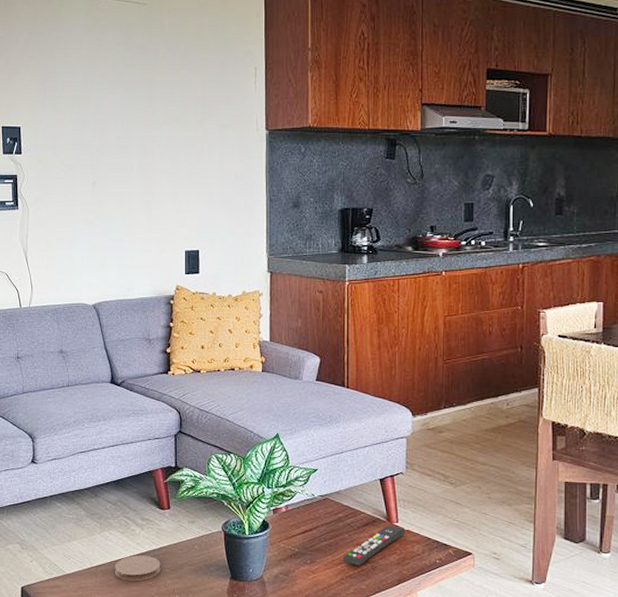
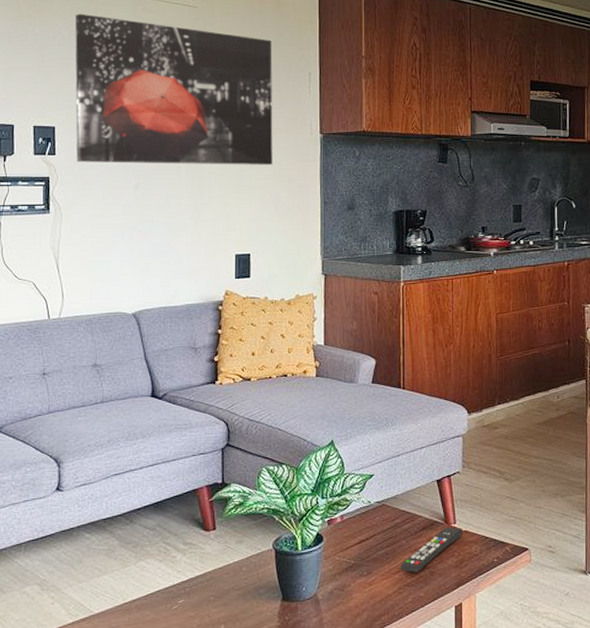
wall art: none [34,15,220,163] -> present [75,13,273,165]
coaster: present [114,555,161,582] -> none [151,584,204,615]

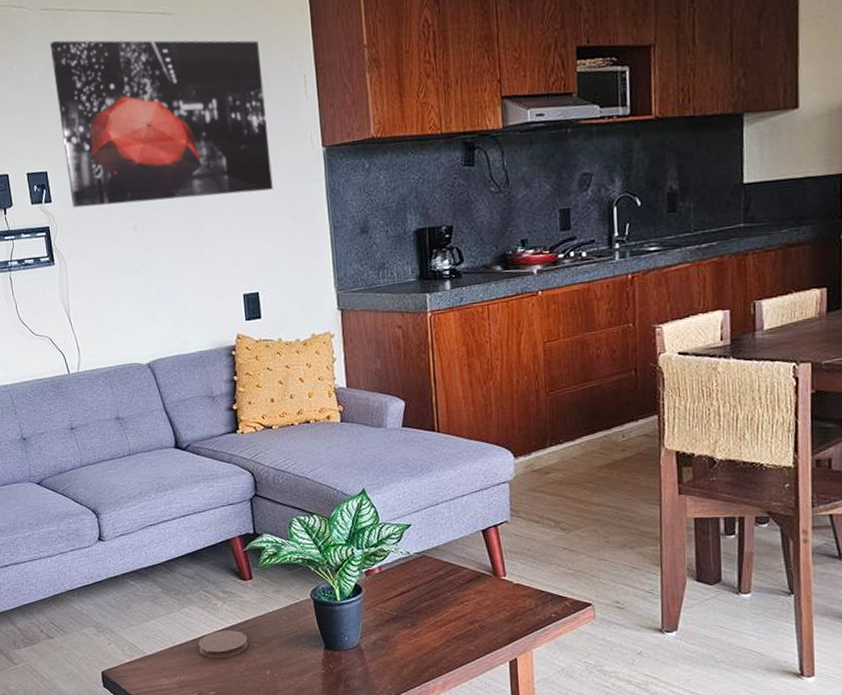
coaster: none [151,584,204,615] -> present [198,630,248,658]
remote control: present [400,527,463,573] -> none [446,580,514,626]

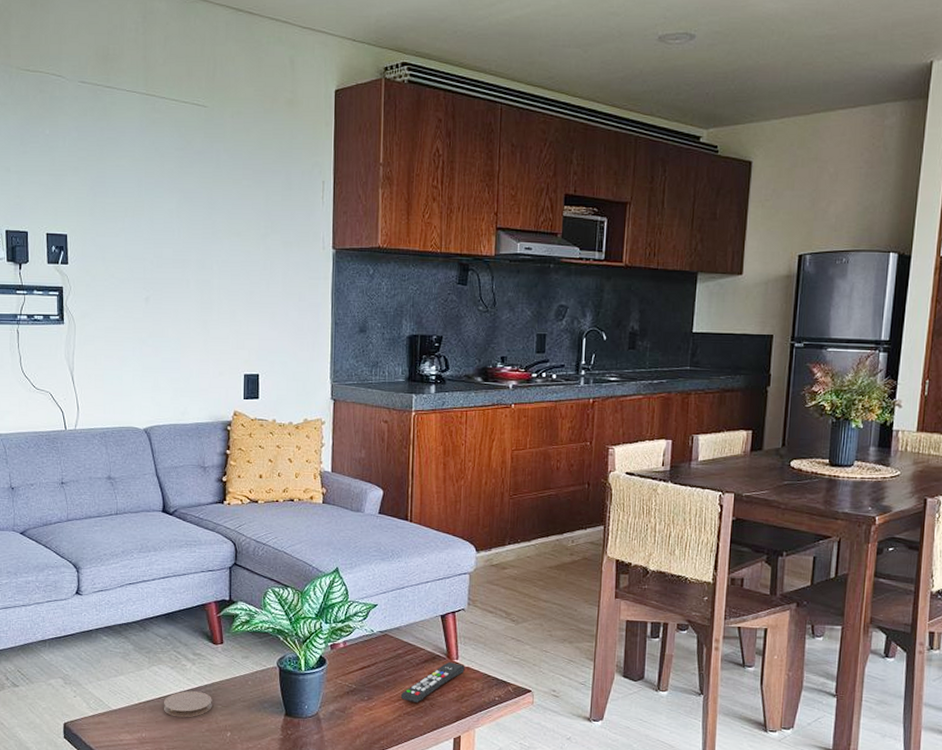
wall art: present [49,40,273,208] -> none [84,113,285,281]
remote control: none [446,580,514,626] -> present [400,662,465,703]

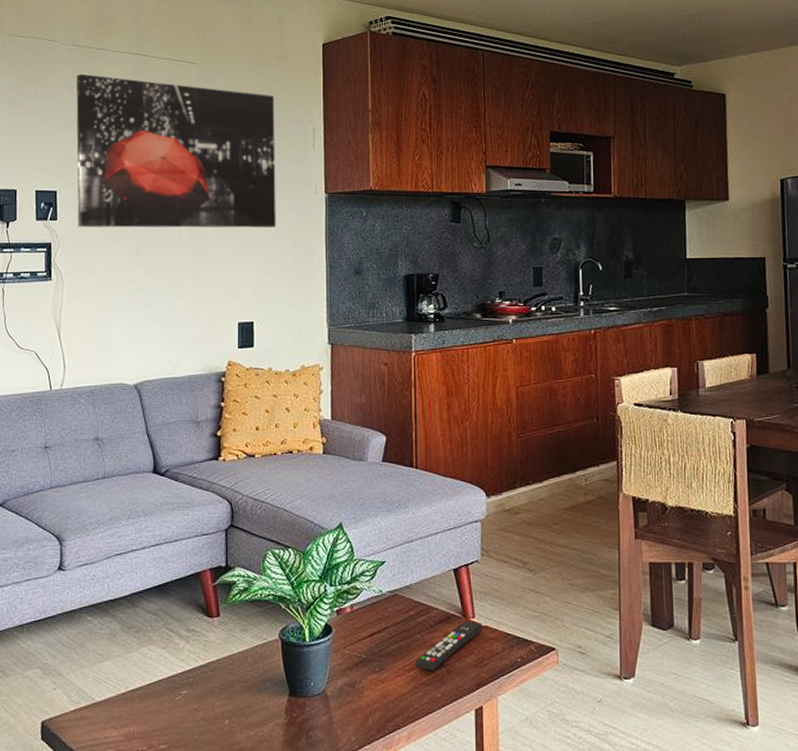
wall art: none [84,113,285,281] -> present [76,73,276,228]
coaster: present [163,691,212,718] -> none [153,674,208,706]

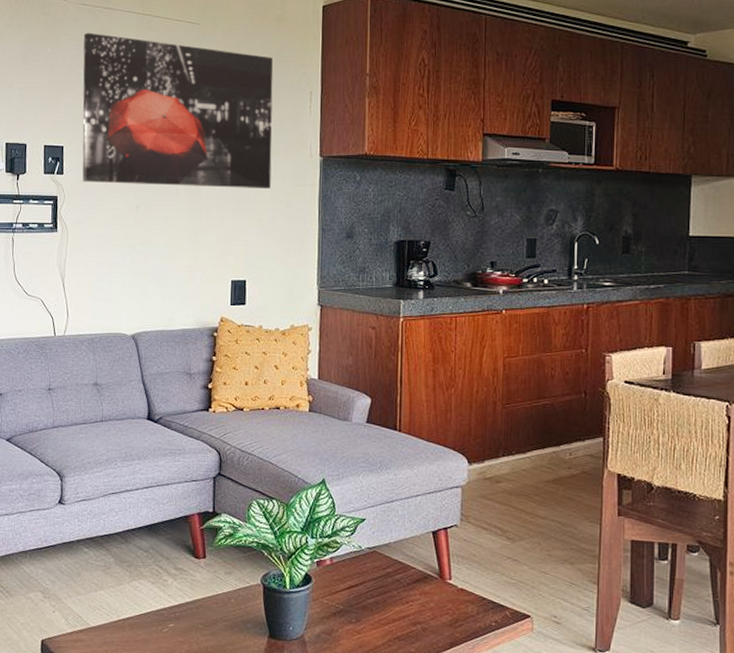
remote control: present [414,622,482,670] -> none [390,582,458,626]

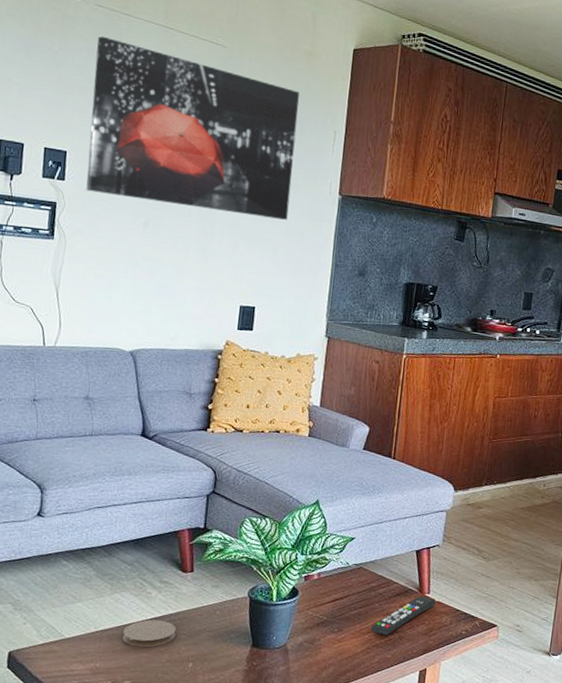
coaster: none [143,608,194,638] -> present [122,620,176,648]
remote control: none [390,582,458,626] -> present [370,596,436,635]

